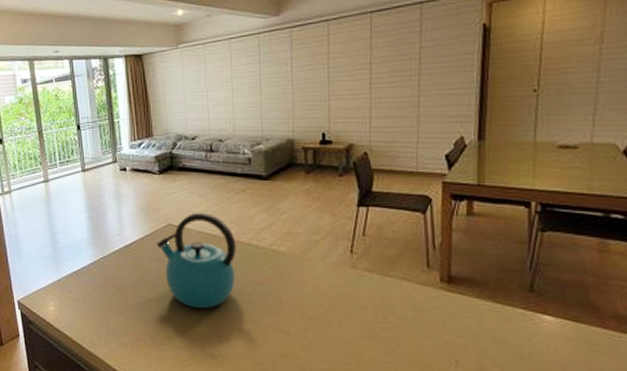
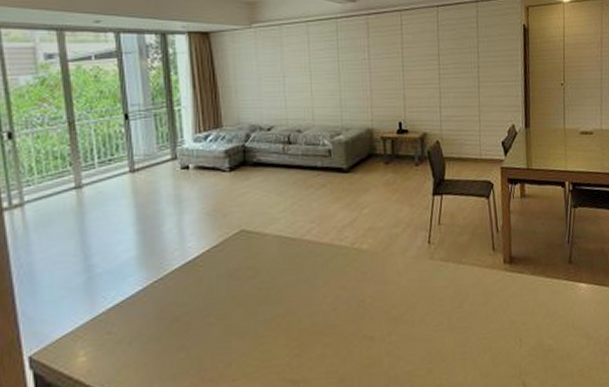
kettle: present [156,212,236,309] -> none [226,212,318,328]

